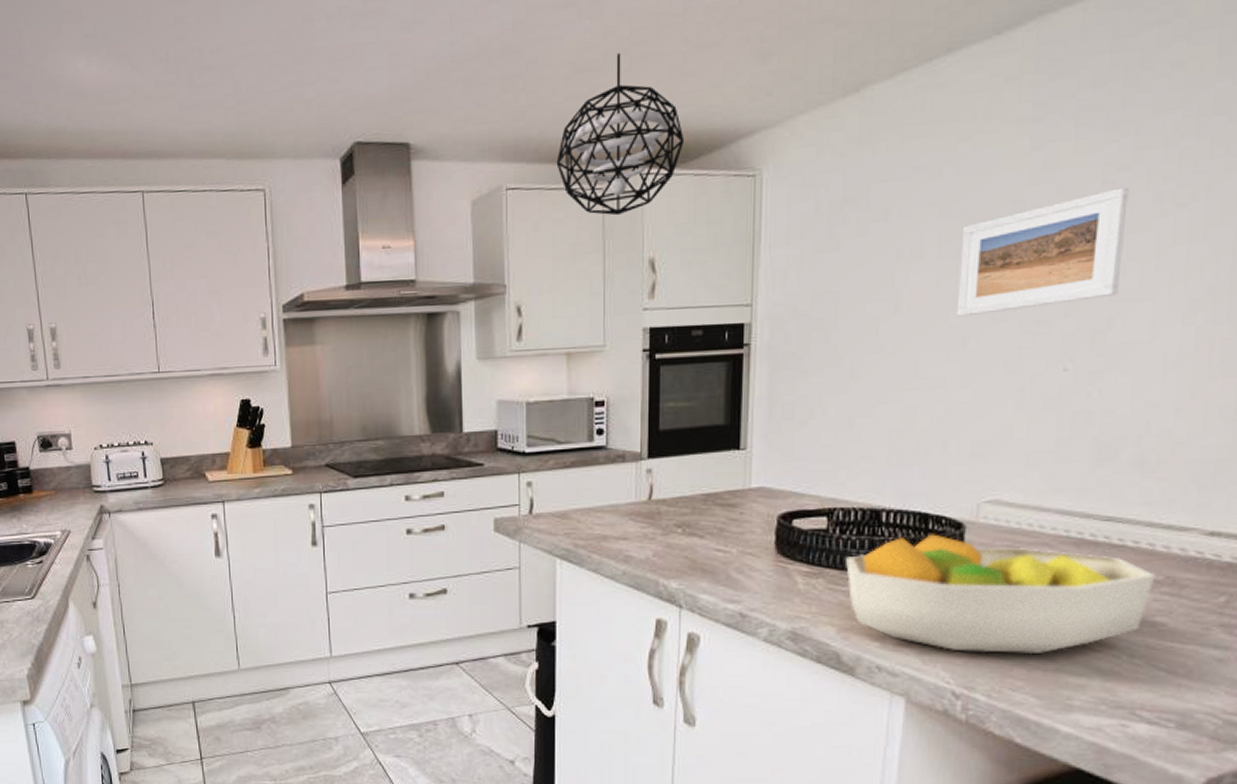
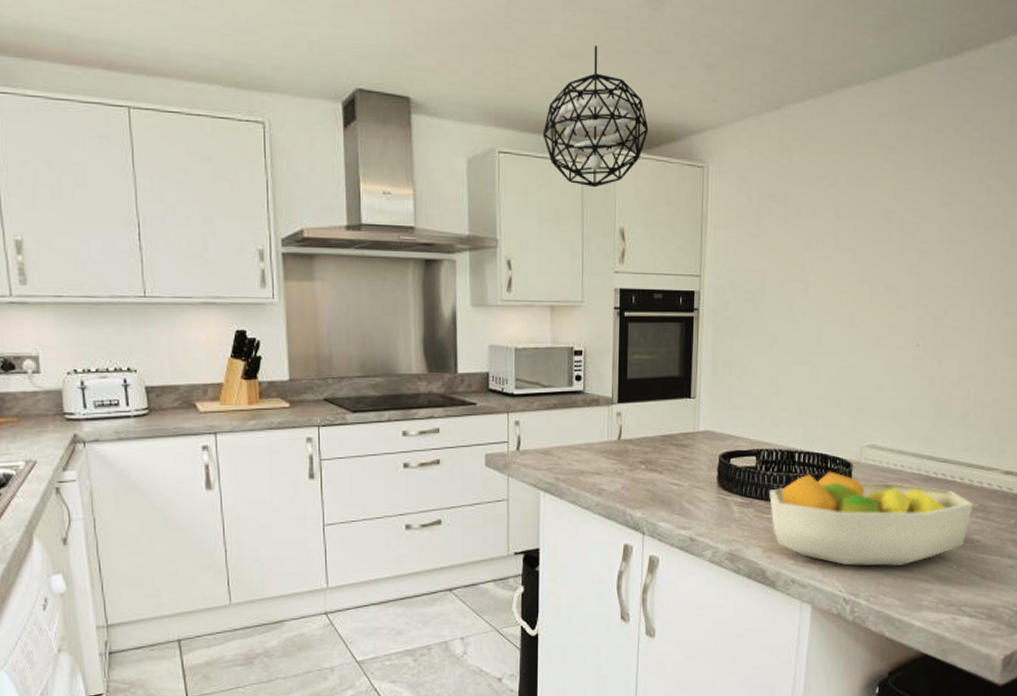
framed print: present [956,187,1129,317] -> none [846,209,957,299]

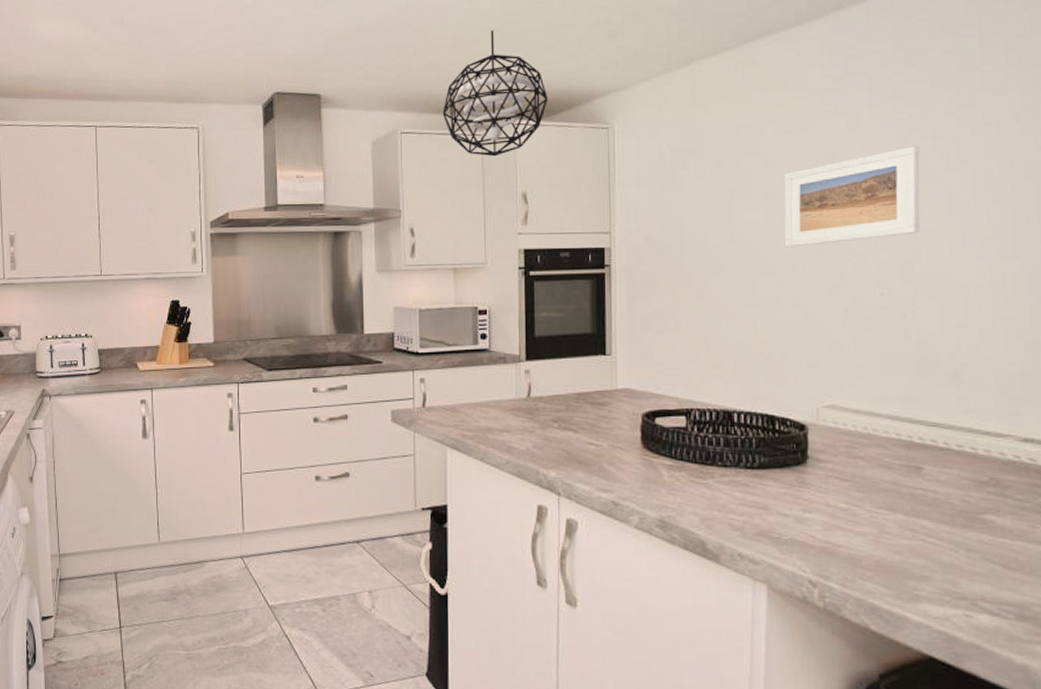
fruit bowl: present [769,471,974,567] -> none [705,434,981,547]
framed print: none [846,209,957,299] -> present [783,146,920,248]

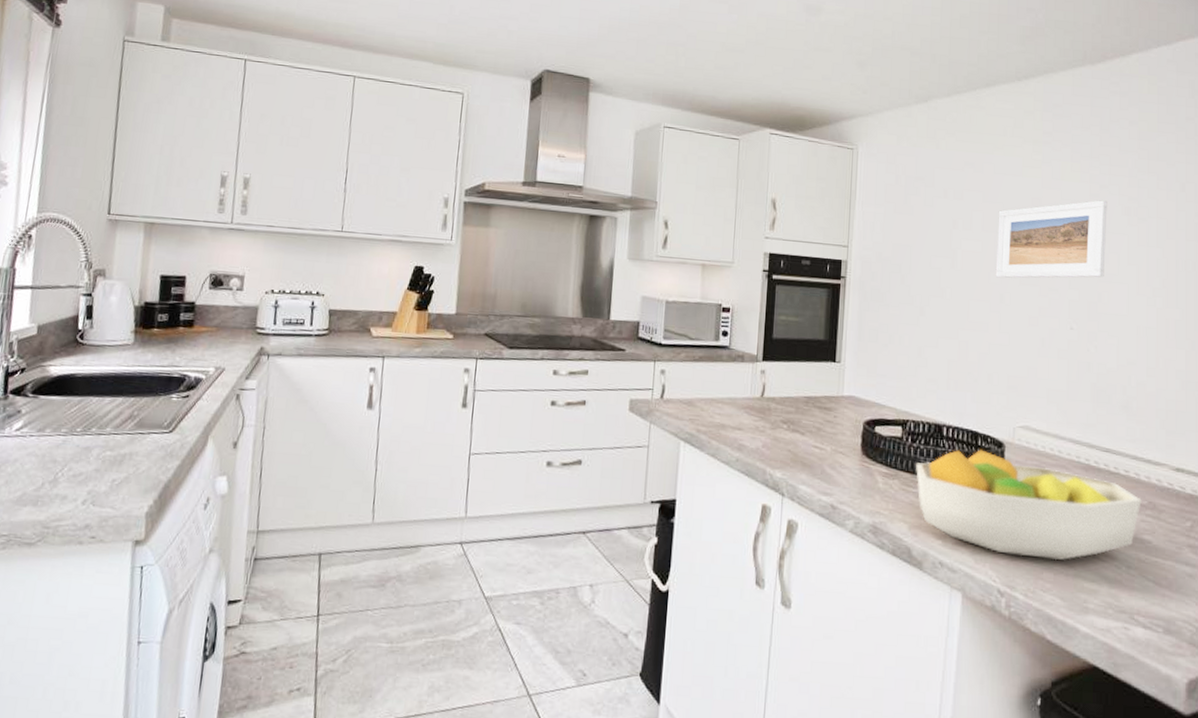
pendant light: present [442,30,548,157] -> none [704,43,803,162]
fruit bowl: none [705,434,981,547] -> present [916,449,1142,561]

